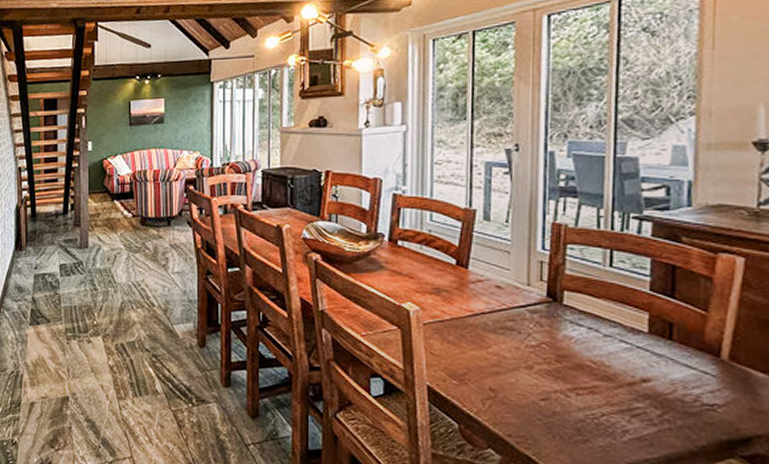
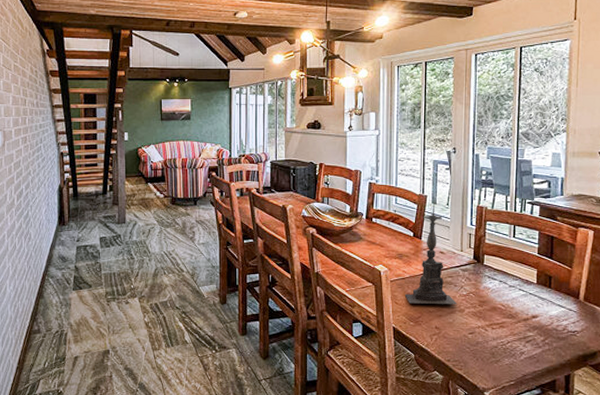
candle holder: none [443,218,523,359] -> present [404,202,458,305]

